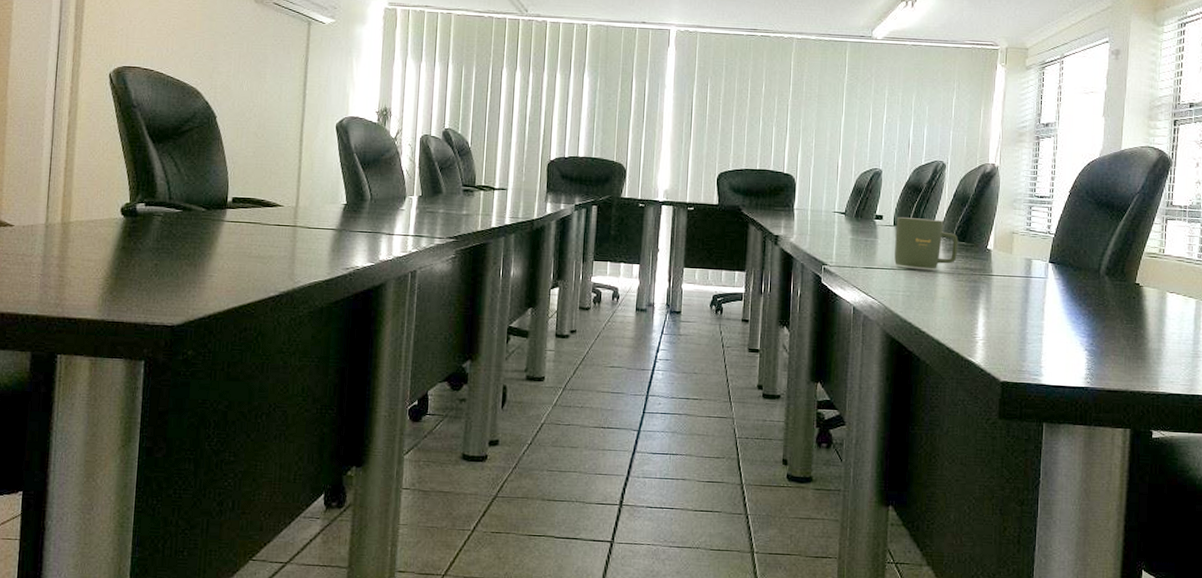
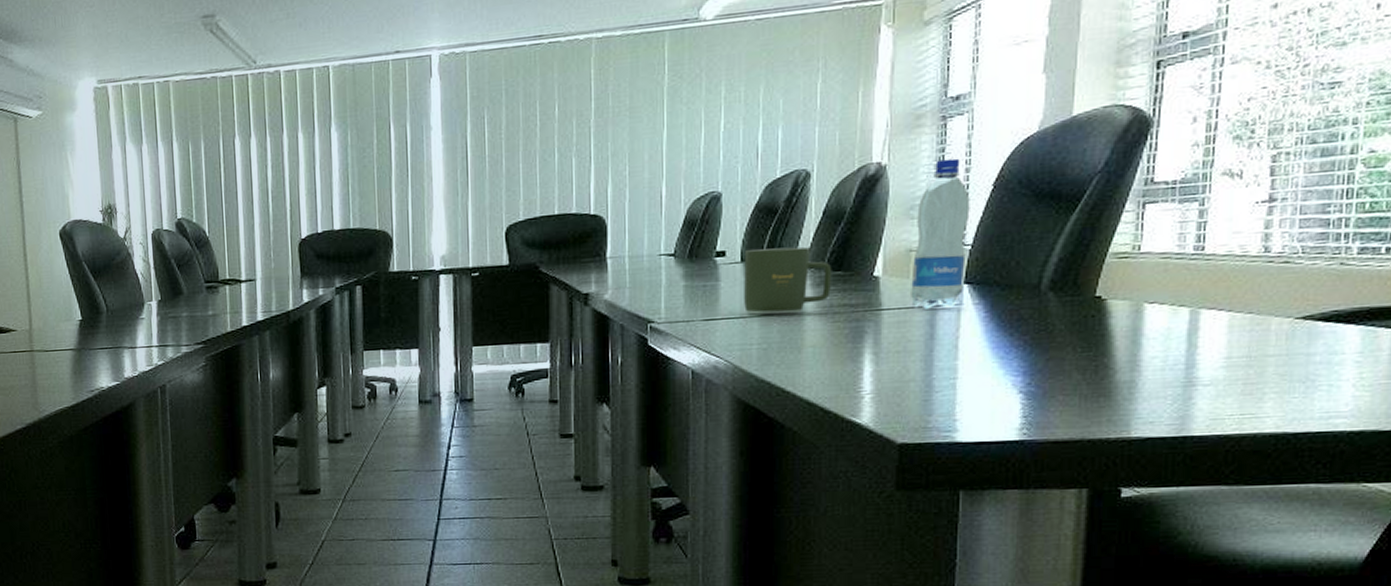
bottle: none [1012,168,1054,281] -> present [911,158,970,309]

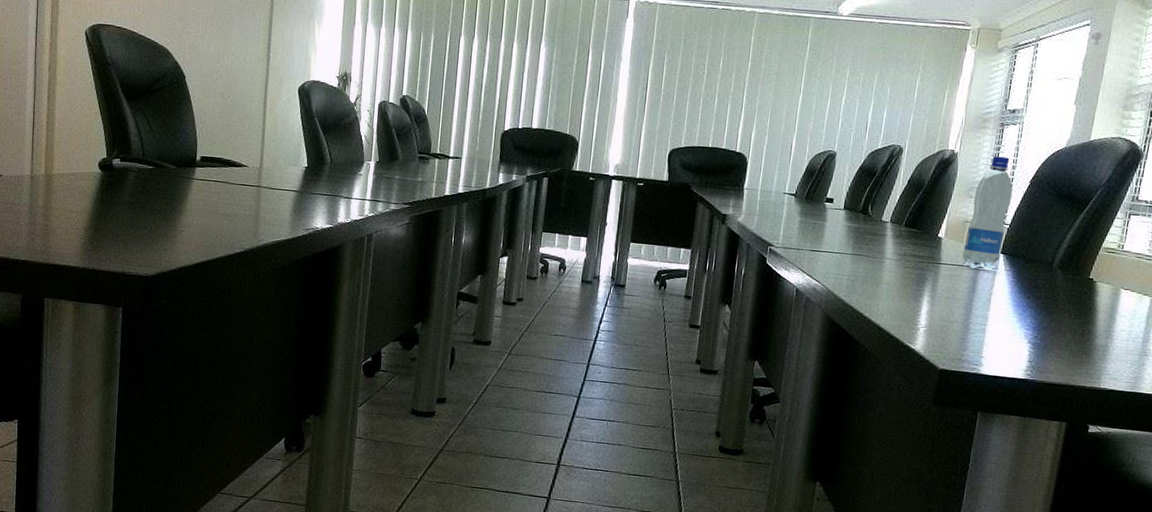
mug: present [744,247,832,315] -> none [841,200,909,256]

